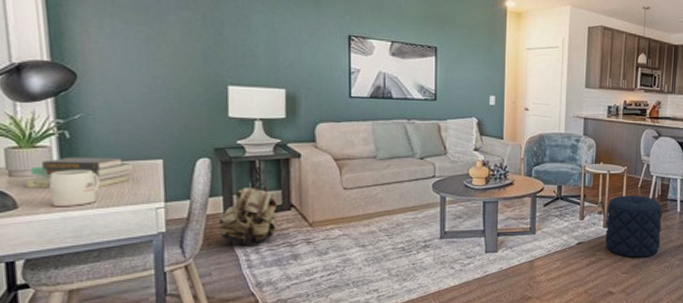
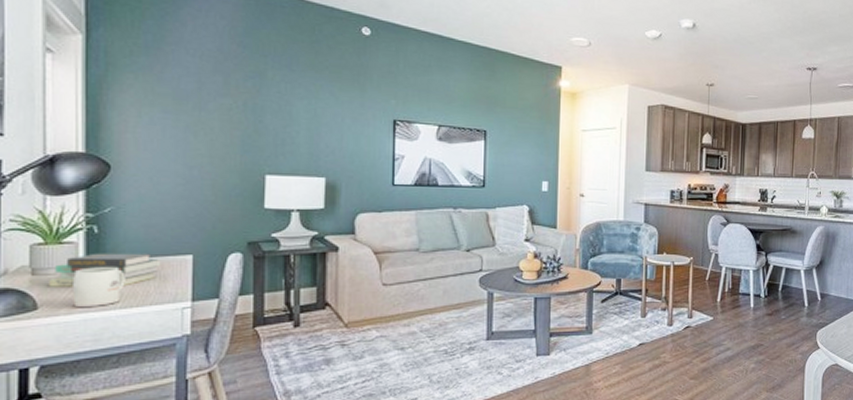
backpack: present [217,182,278,247] -> none [246,278,311,350]
pouf: present [605,195,663,258] -> none [670,289,734,360]

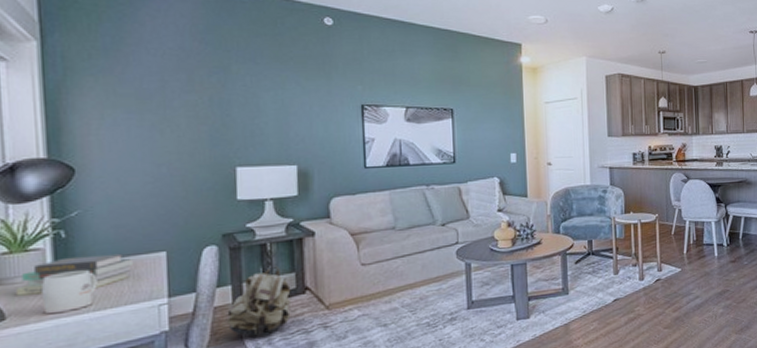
backpack: none [246,278,311,350] -> present [226,266,291,338]

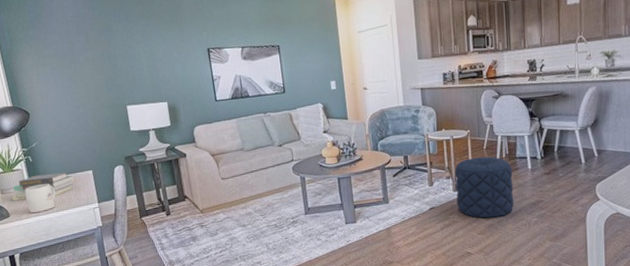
backpack: present [226,266,291,338] -> none [136,180,178,233]
pouf: none [641,242,701,311] -> present [454,156,514,219]

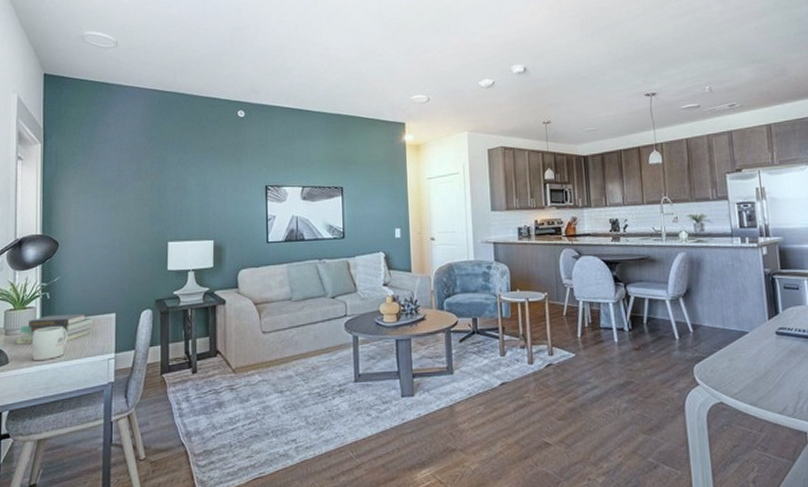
pouf: present [454,156,514,219] -> none [530,324,600,400]

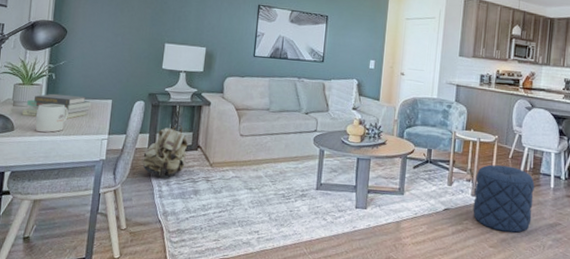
backpack: none [155,330,206,395] -> present [141,124,188,179]
pouf: none [530,324,600,400] -> present [473,164,535,233]

